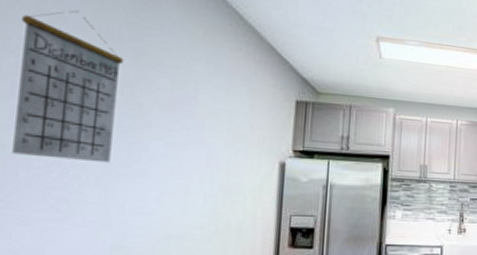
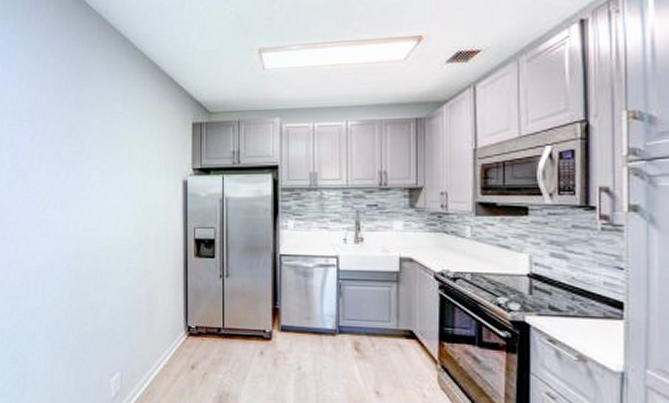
calendar: present [12,10,123,163] -> none [12,76,70,191]

